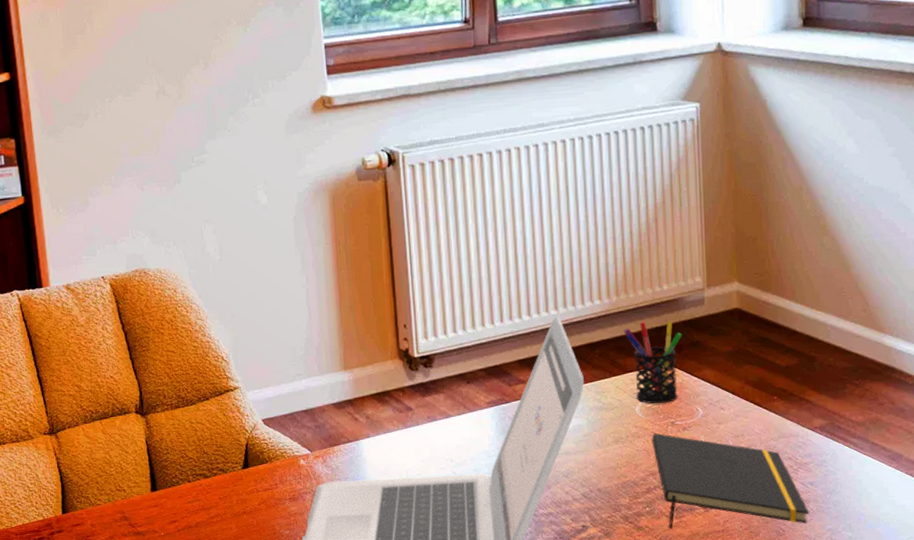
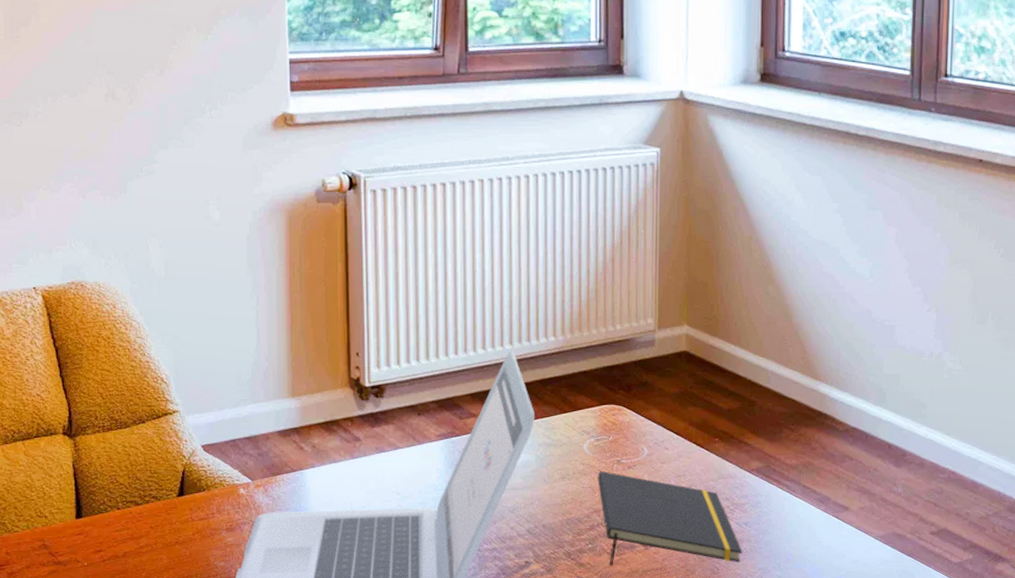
pen holder: present [624,320,682,404] -> none [576,360,632,442]

